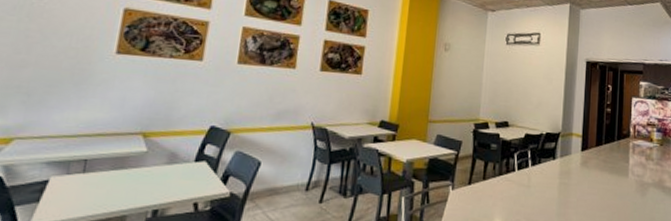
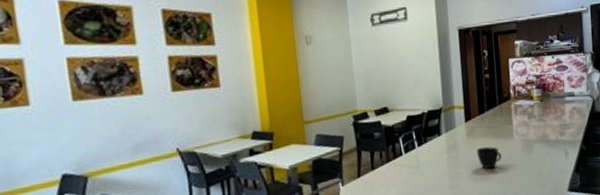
cup: none [589,179,615,204] -> present [476,146,502,170]

